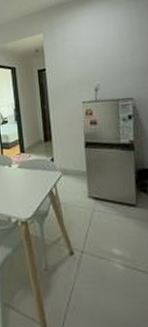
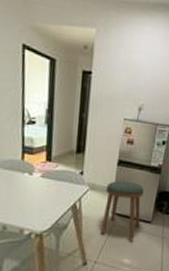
stool: none [78,162,124,227] -> present [100,180,144,240]

